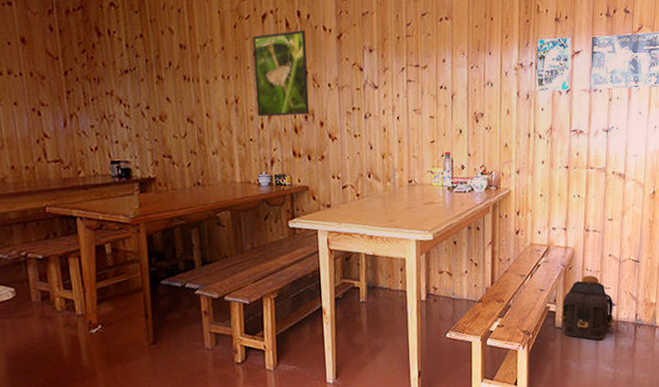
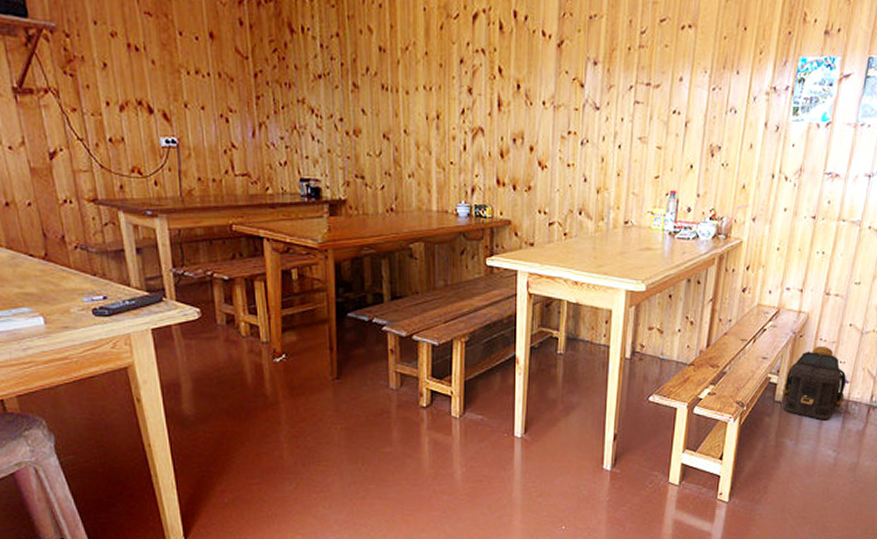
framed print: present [252,29,310,117] -> none [460,34,522,137]

